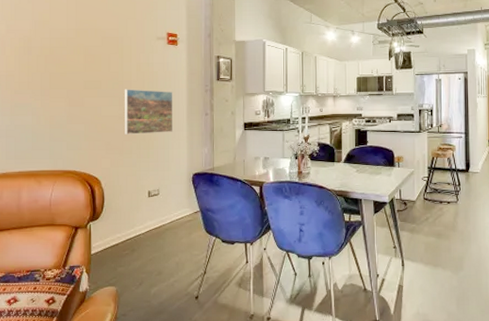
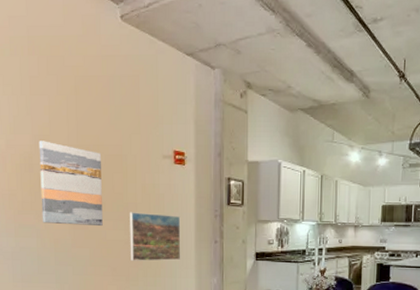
wall art: none [38,26,98,103] -> present [39,141,103,227]

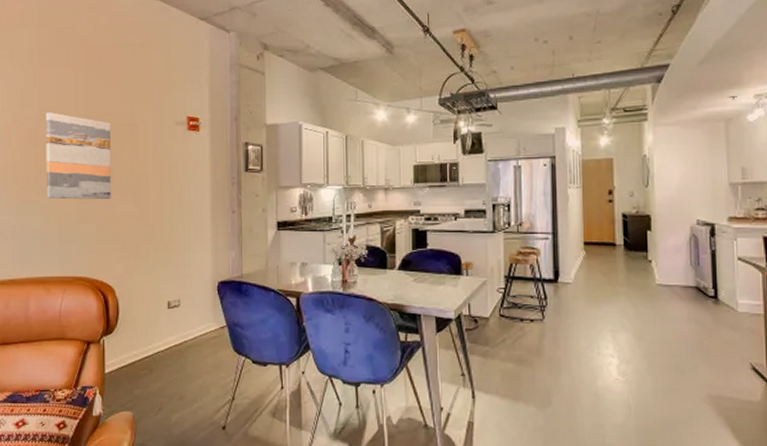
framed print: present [129,212,181,261] -> none [140,183,196,236]

